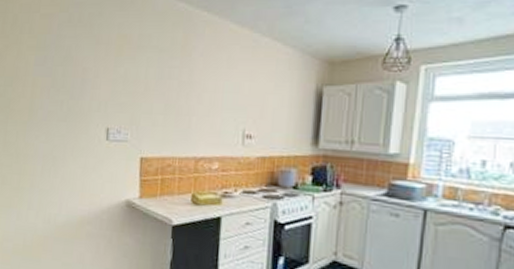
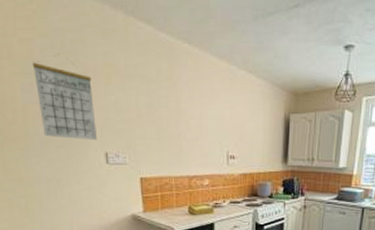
calendar: none [48,27,104,114] -> present [32,54,98,140]

